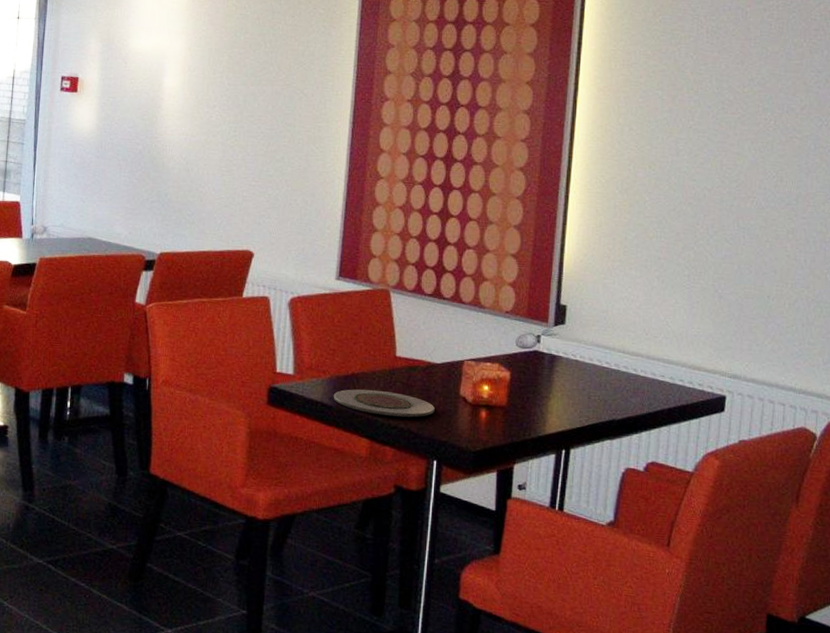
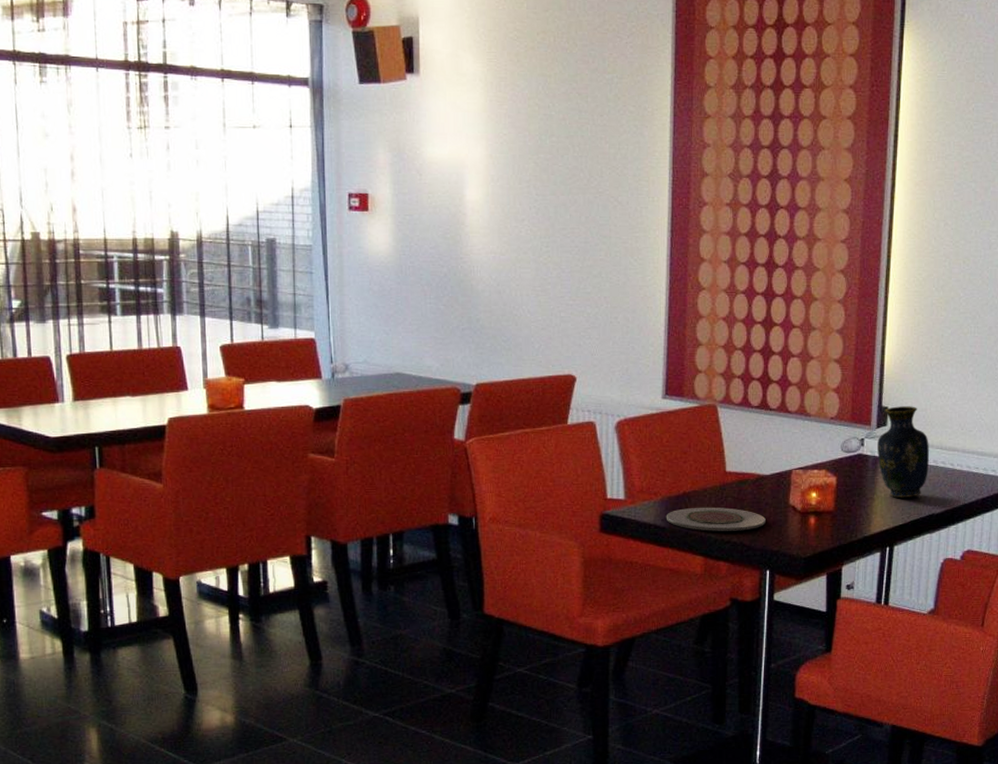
vase: none [554,305,610,401] -> present [877,406,929,499]

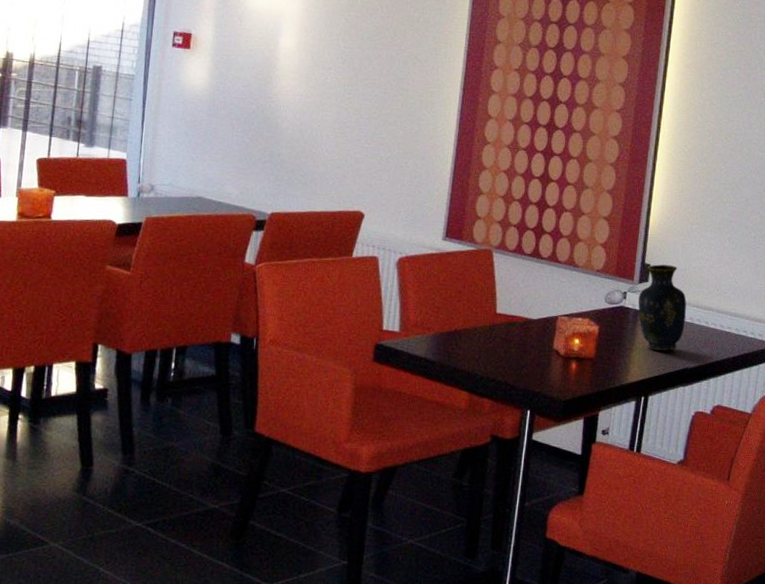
plate: present [666,507,766,531] -> none [436,344,530,371]

